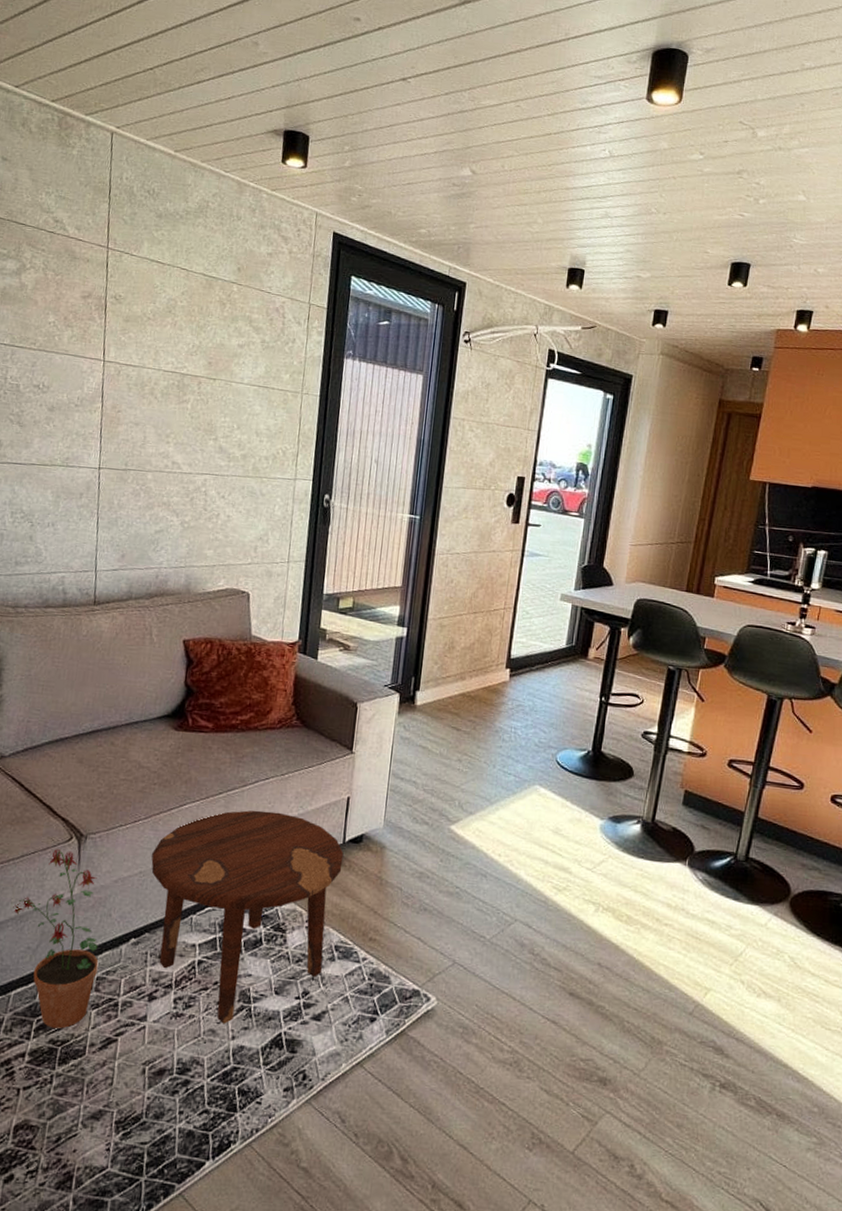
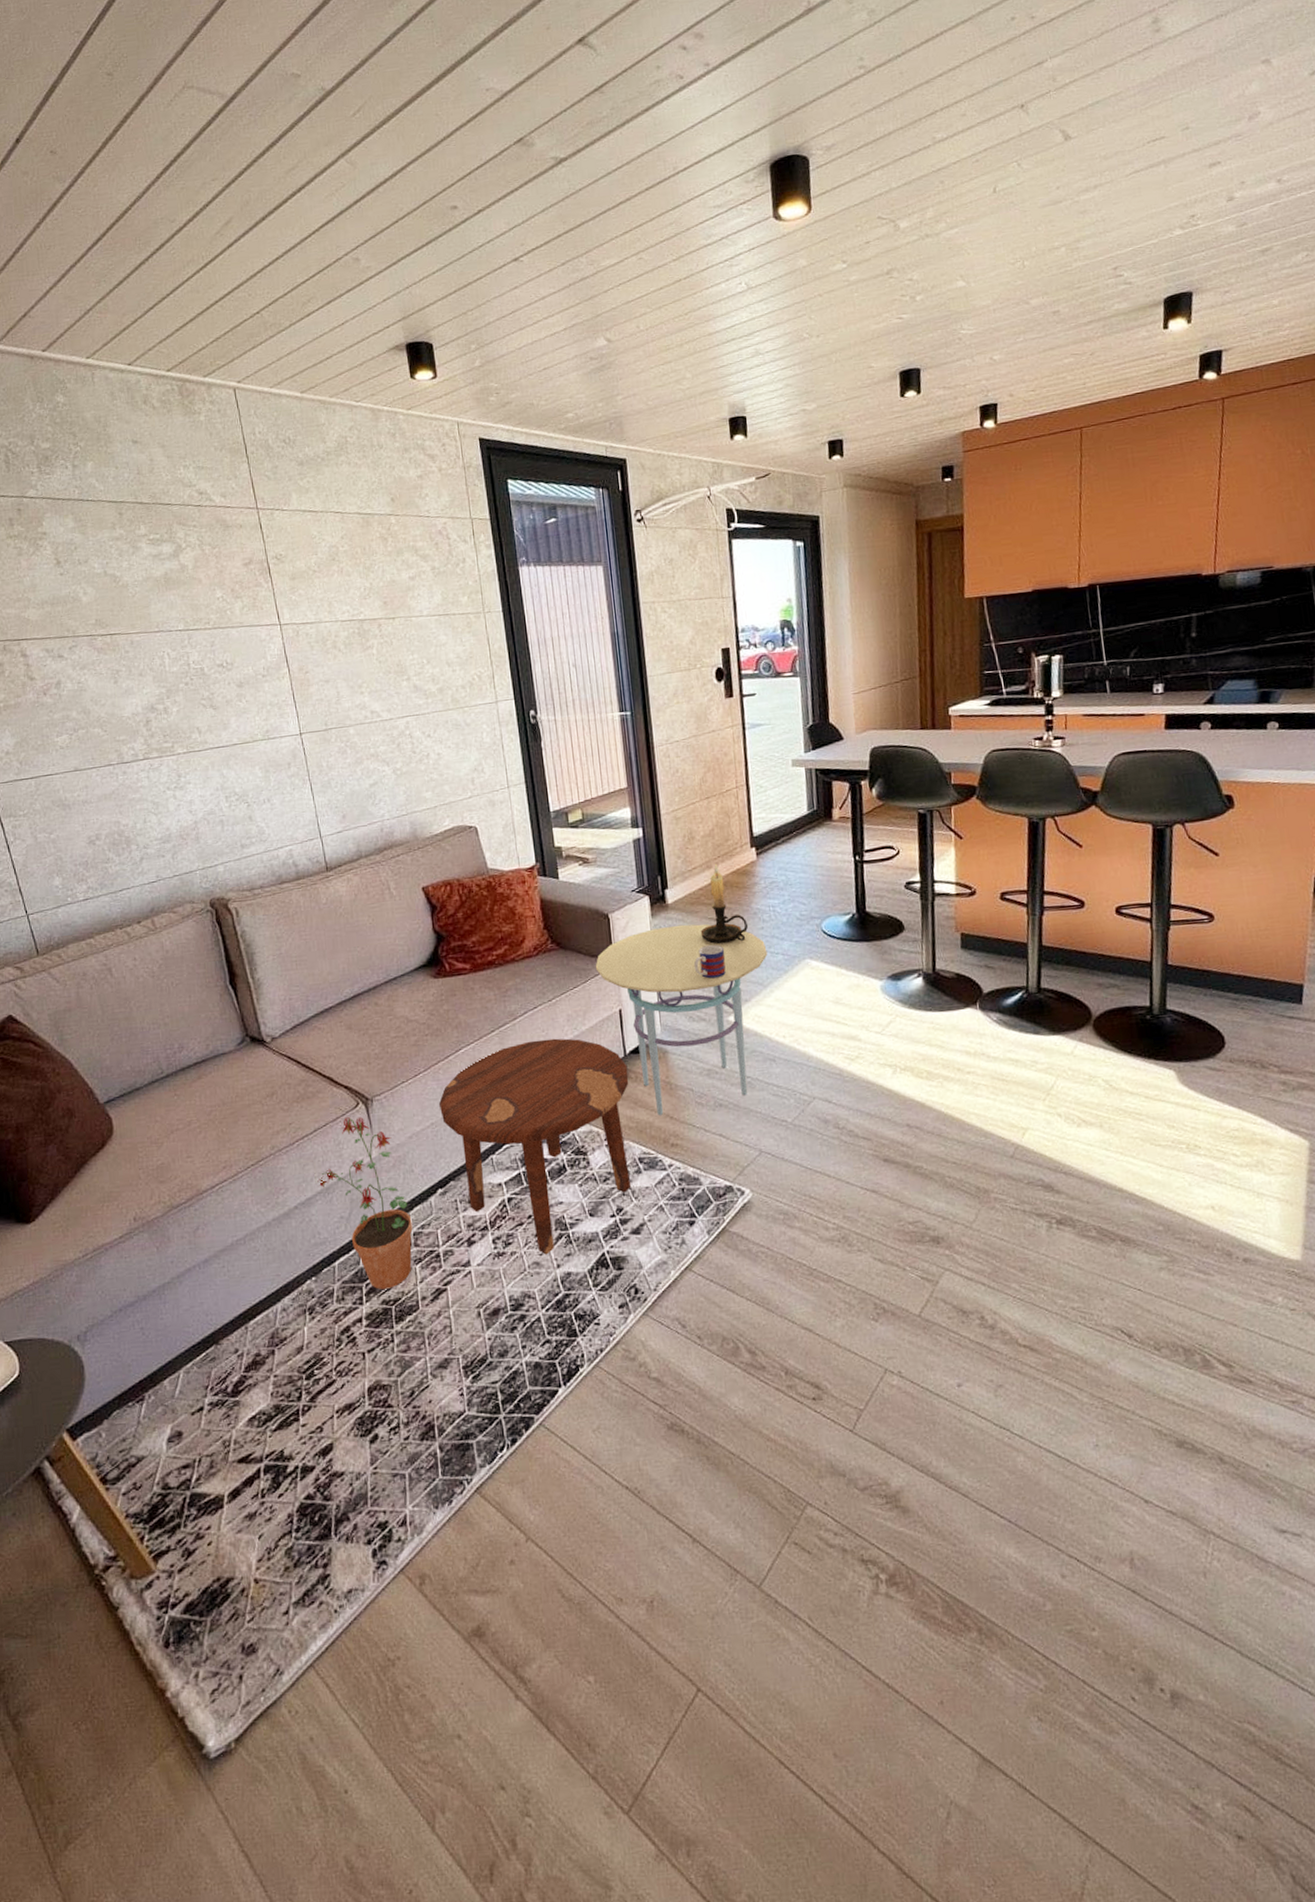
side table: none [333,726,501,909] -> present [595,924,768,1116]
mug: none [427,752,461,786] -> present [693,945,726,979]
candle holder: none [441,676,487,755] -> present [700,863,748,944]

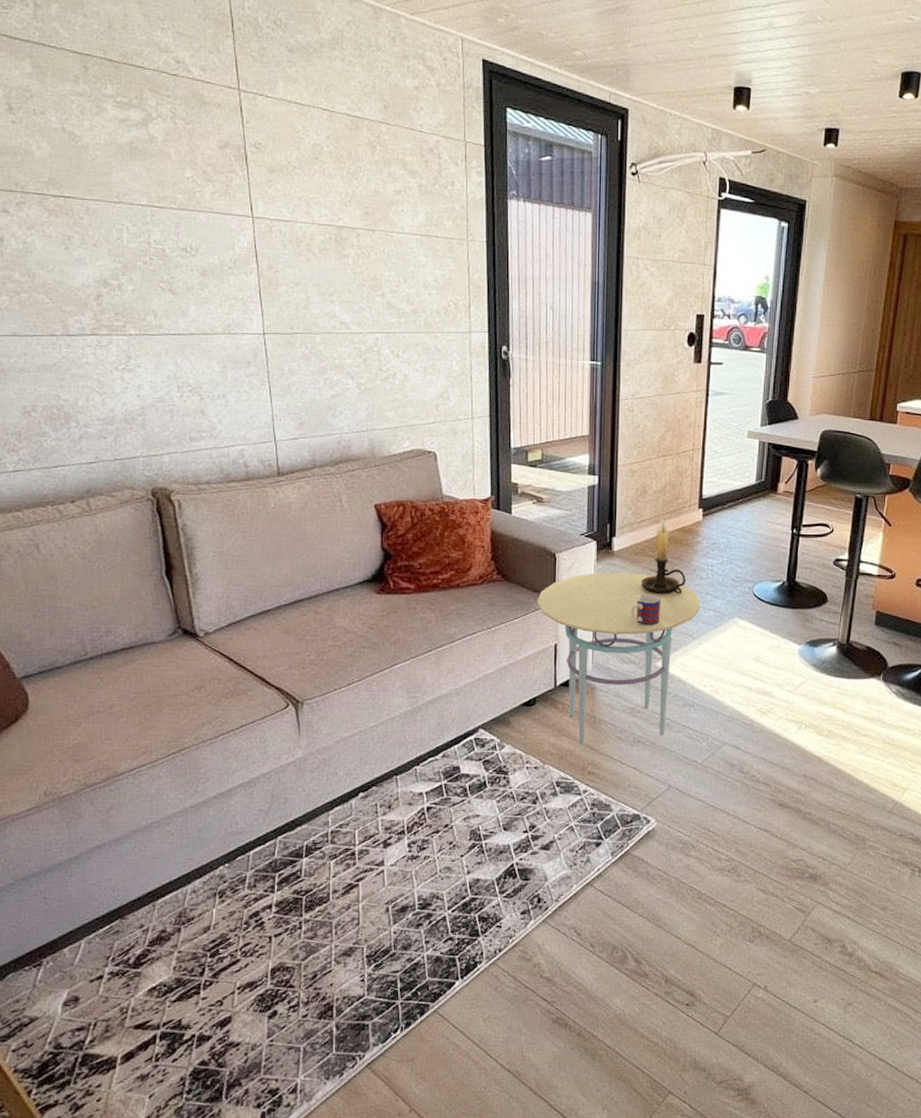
potted plant: present [317,1116,413,1290] -> none [239,716,331,880]
side table: present [438,1038,632,1255] -> none [369,664,556,861]

